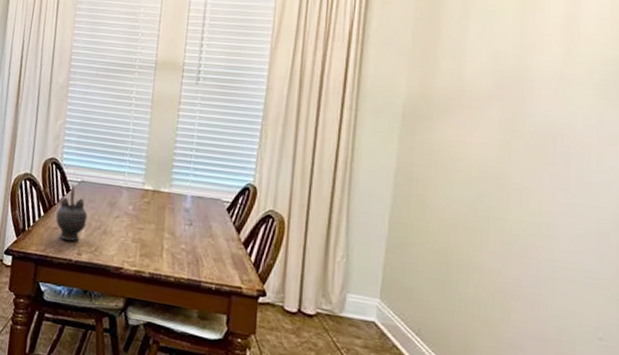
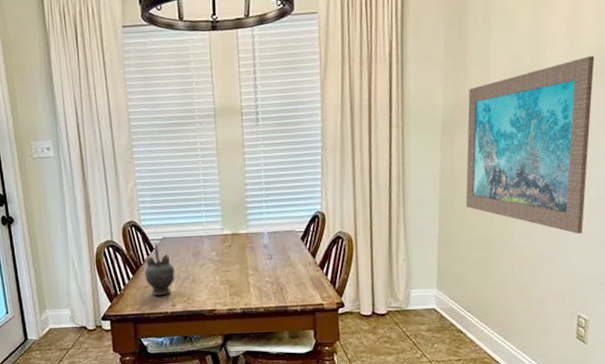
wall art: none [424,66,597,270] -> present [465,55,595,234]

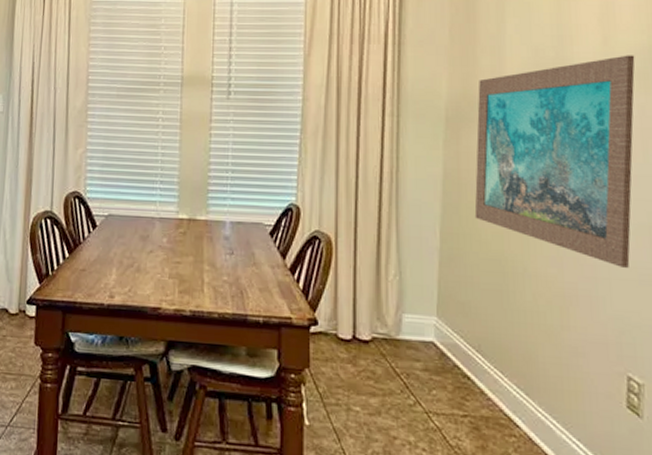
teapot: present [144,243,175,296] -> none [82,220,118,283]

